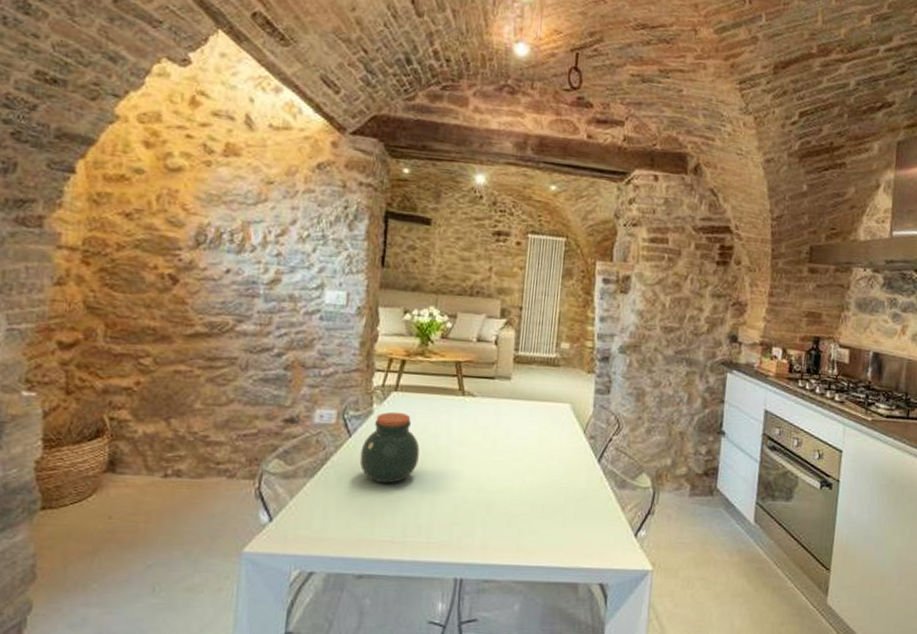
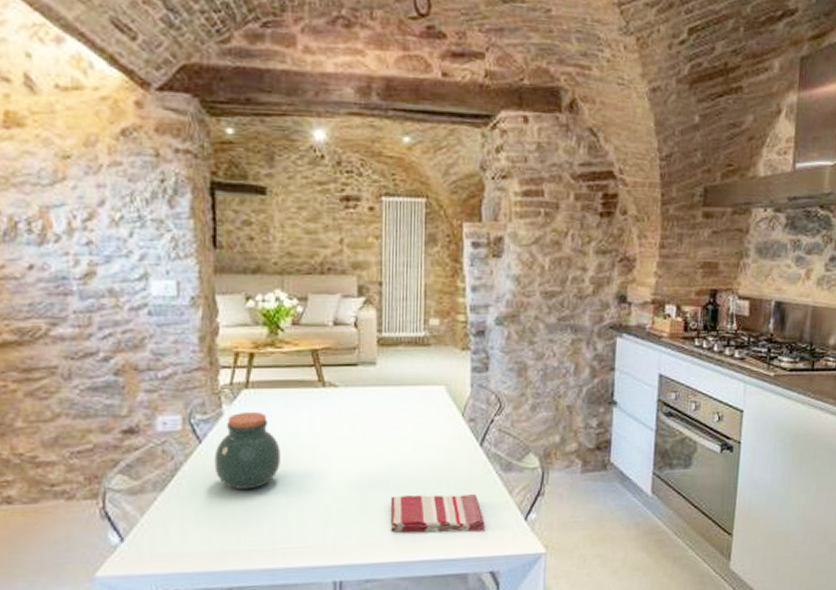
dish towel: none [510,502,598,543] -> present [390,493,485,532]

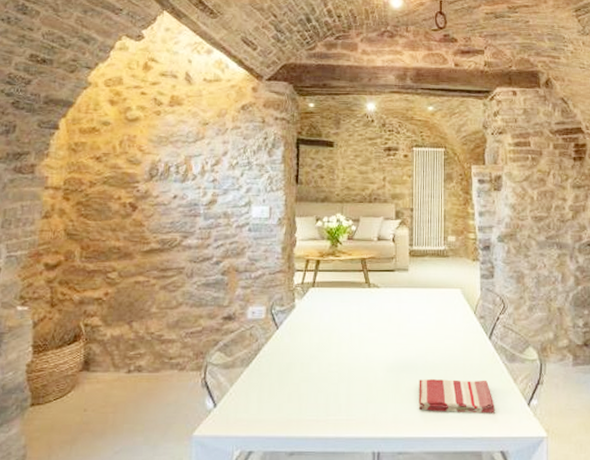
jar: present [214,411,280,490] -> none [286,305,336,369]

